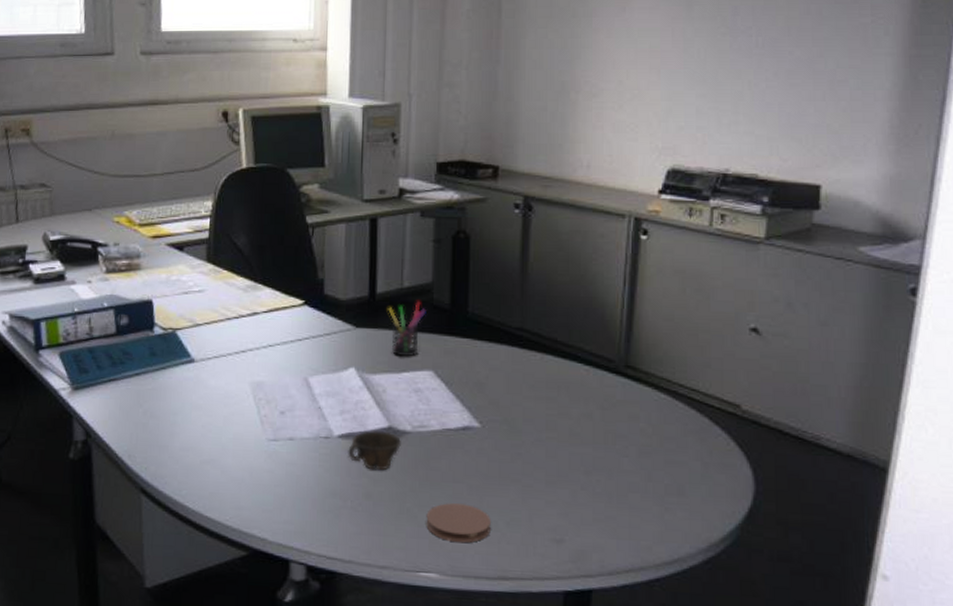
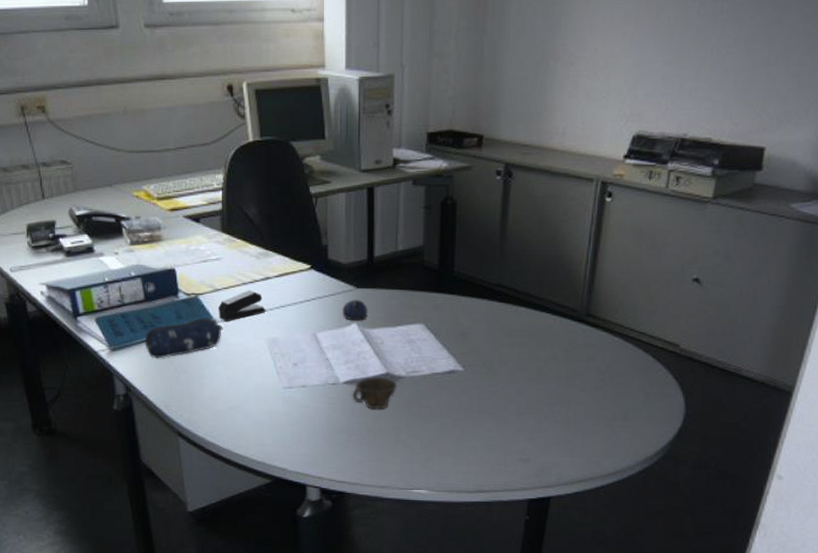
pencil case: none [112,355,202,401] -> present [145,317,223,359]
stapler: none [197,326,252,360] -> present [217,290,266,321]
computer mouse: none [339,340,368,365] -> present [342,299,367,321]
pen holder: present [388,301,426,357] -> none [384,263,418,313]
coaster: present [426,503,491,543] -> none [418,434,471,465]

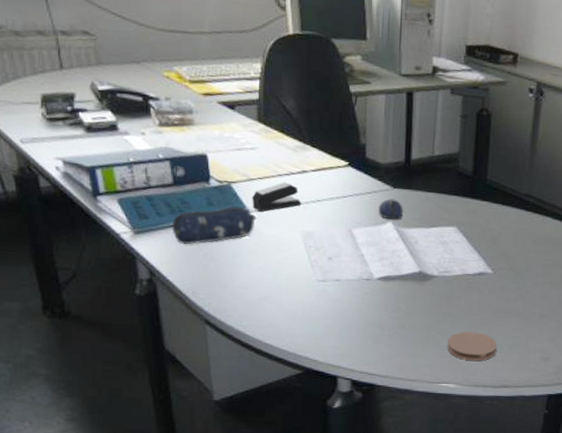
cup: present [352,376,397,410] -> none [385,274,429,306]
coaster: none [418,434,471,465] -> present [447,331,497,362]

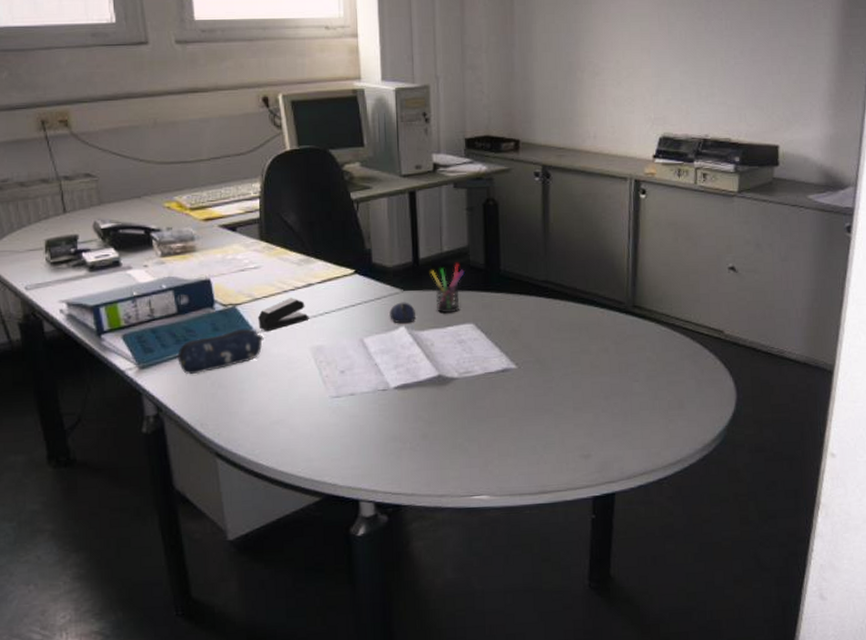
pen holder: none [421,168,453,215] -> present [430,263,465,314]
coaster: present [447,331,497,362] -> none [476,434,531,468]

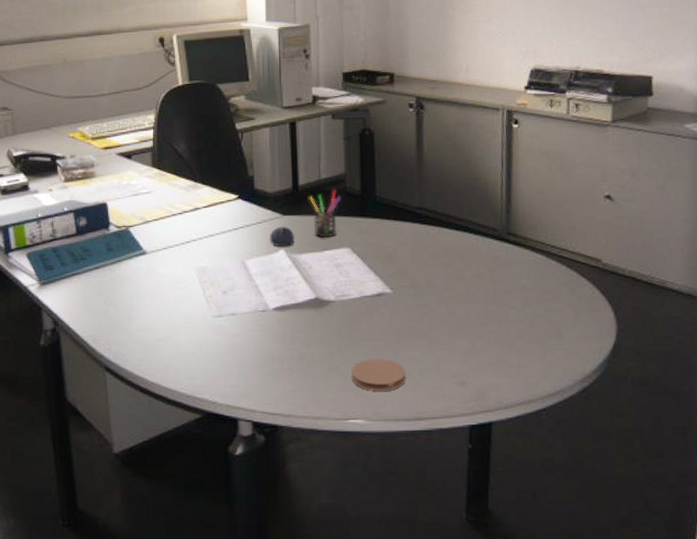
pencil case: present [177,328,264,375] -> none [75,249,153,292]
stapler: present [257,298,309,331] -> none [147,221,195,252]
coaster: none [476,434,531,468] -> present [351,359,406,392]

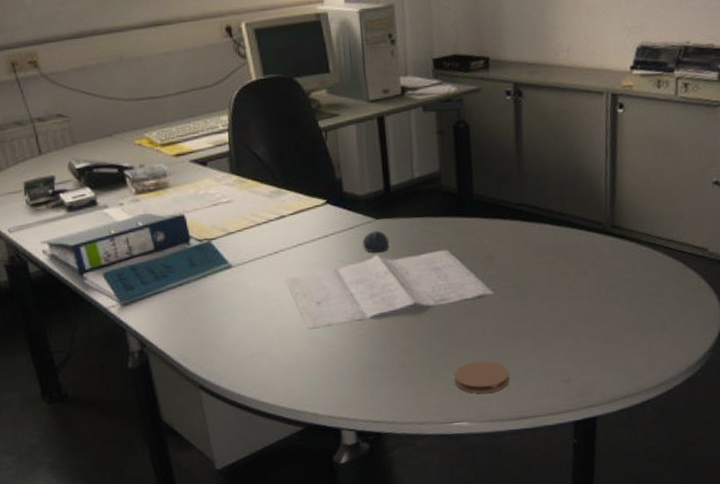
pen holder: present [309,190,341,238] -> none [402,189,437,241]

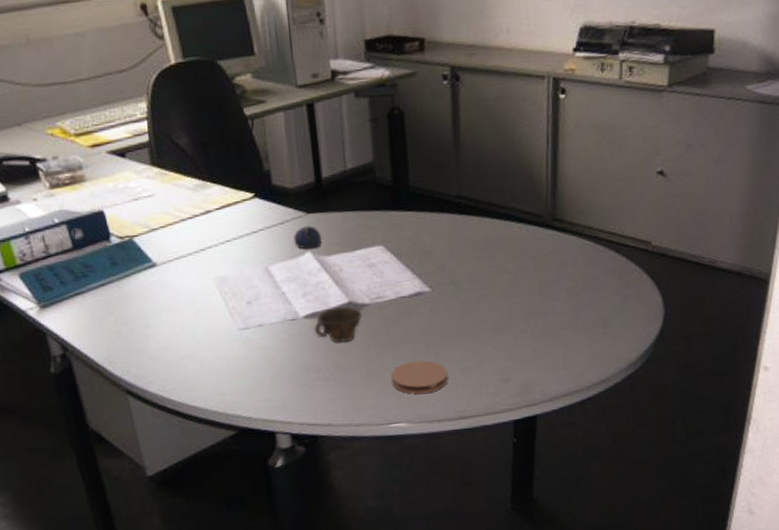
cup: none [380,307,426,343] -> present [314,306,362,343]

